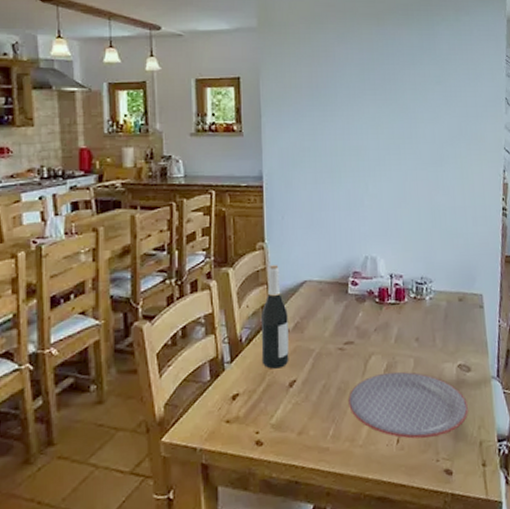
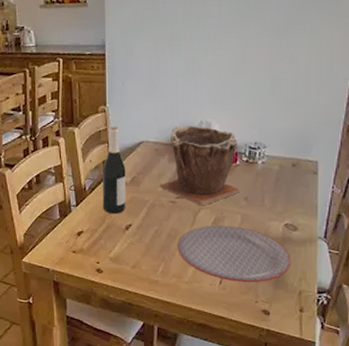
plant pot: none [325,261,411,350] -> present [159,126,241,205]

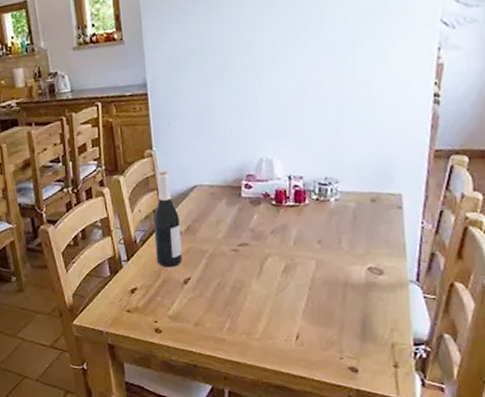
plant pot: present [159,126,241,205] -> none [218,163,313,252]
plate: present [178,225,292,282] -> none [244,273,380,336]

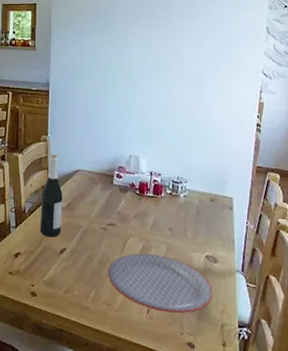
plate: none [244,273,380,336] -> present [108,253,214,313]

